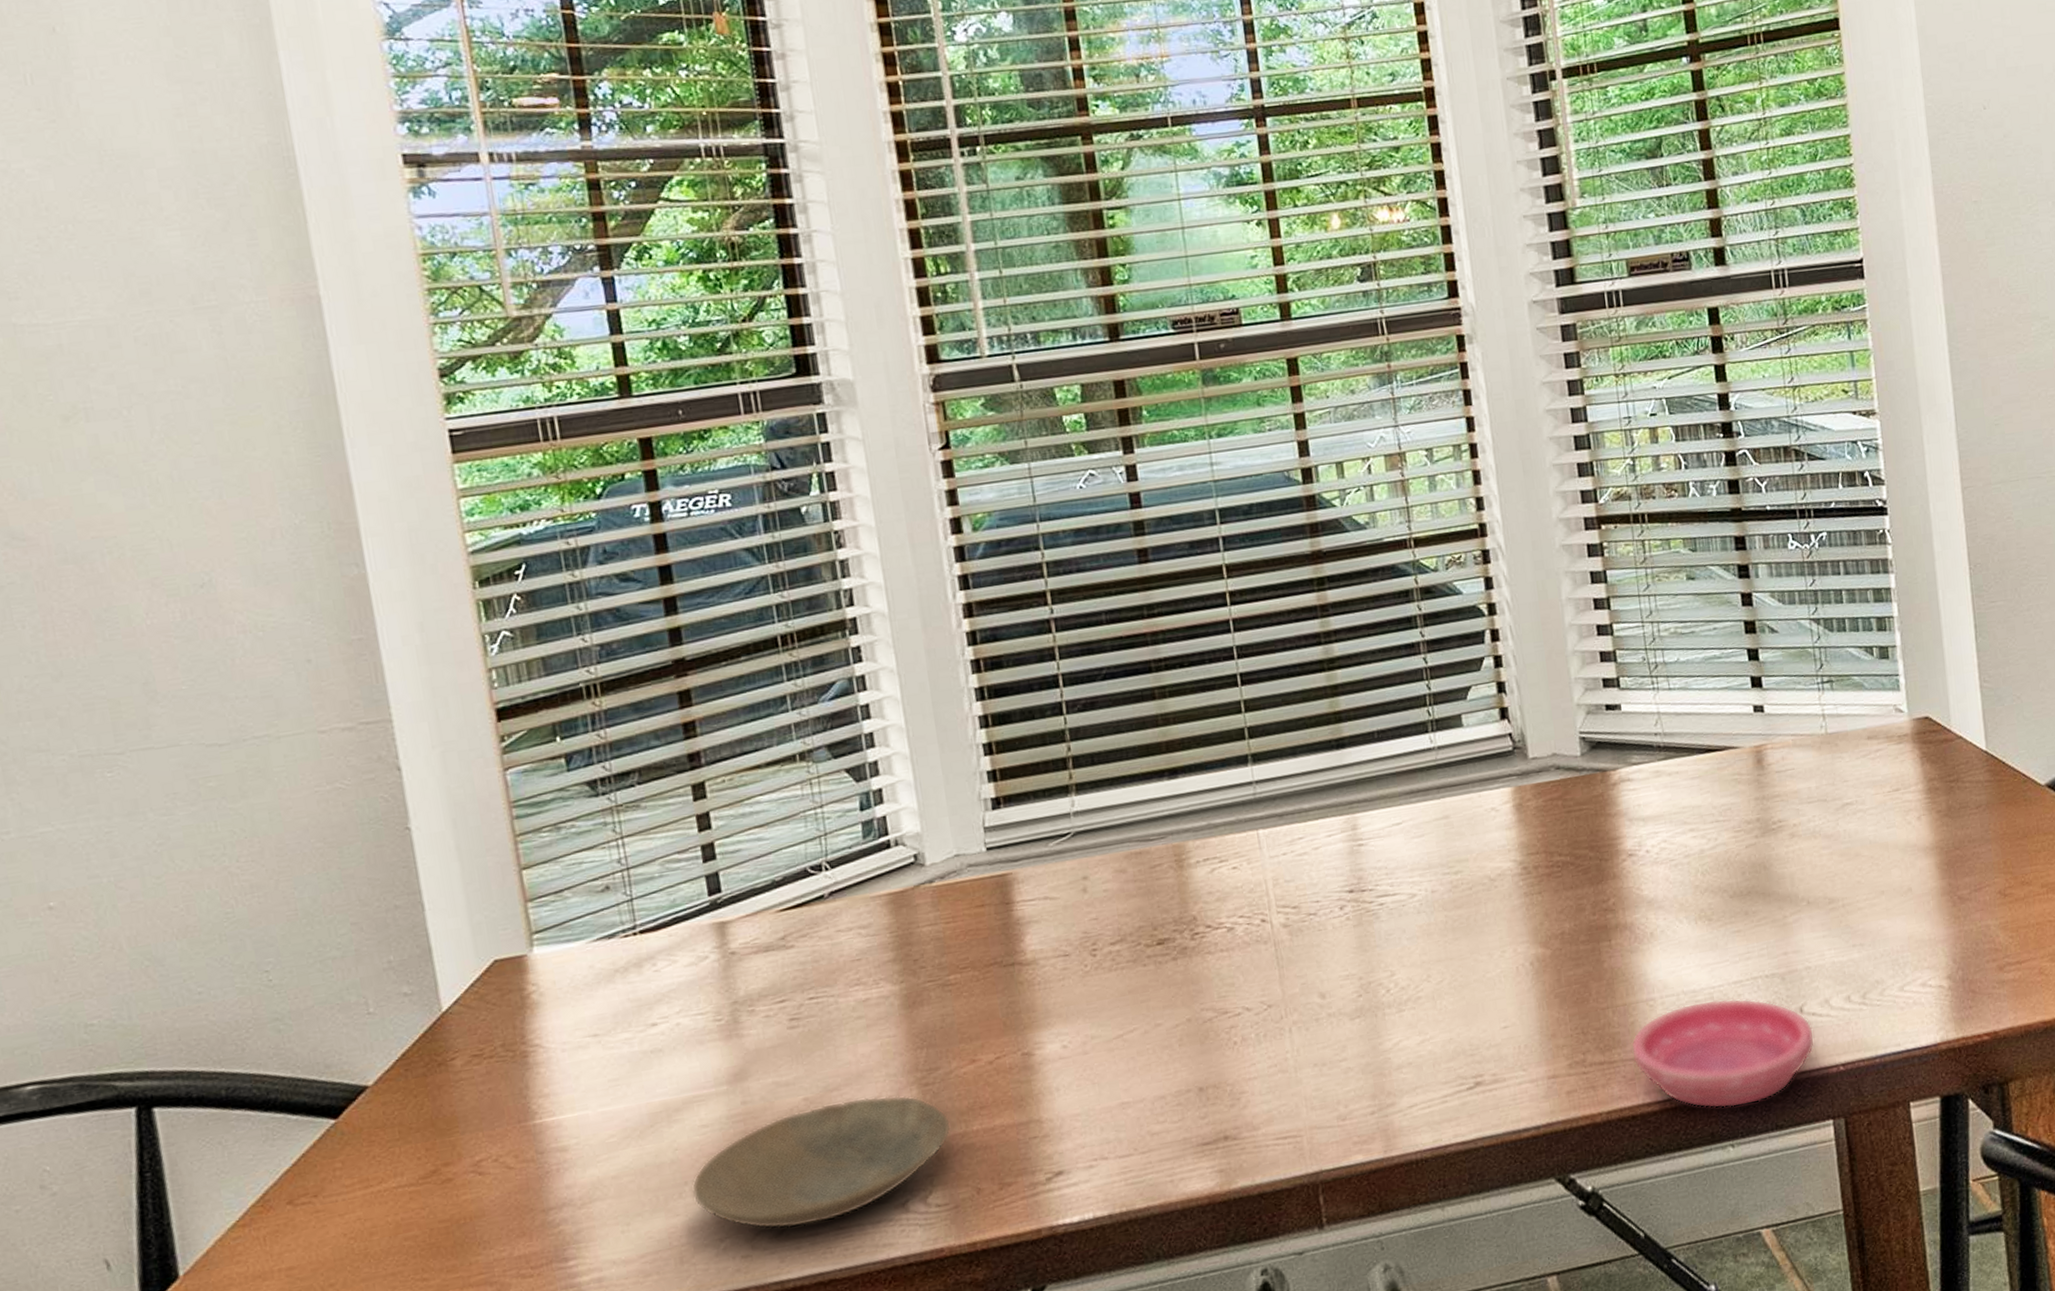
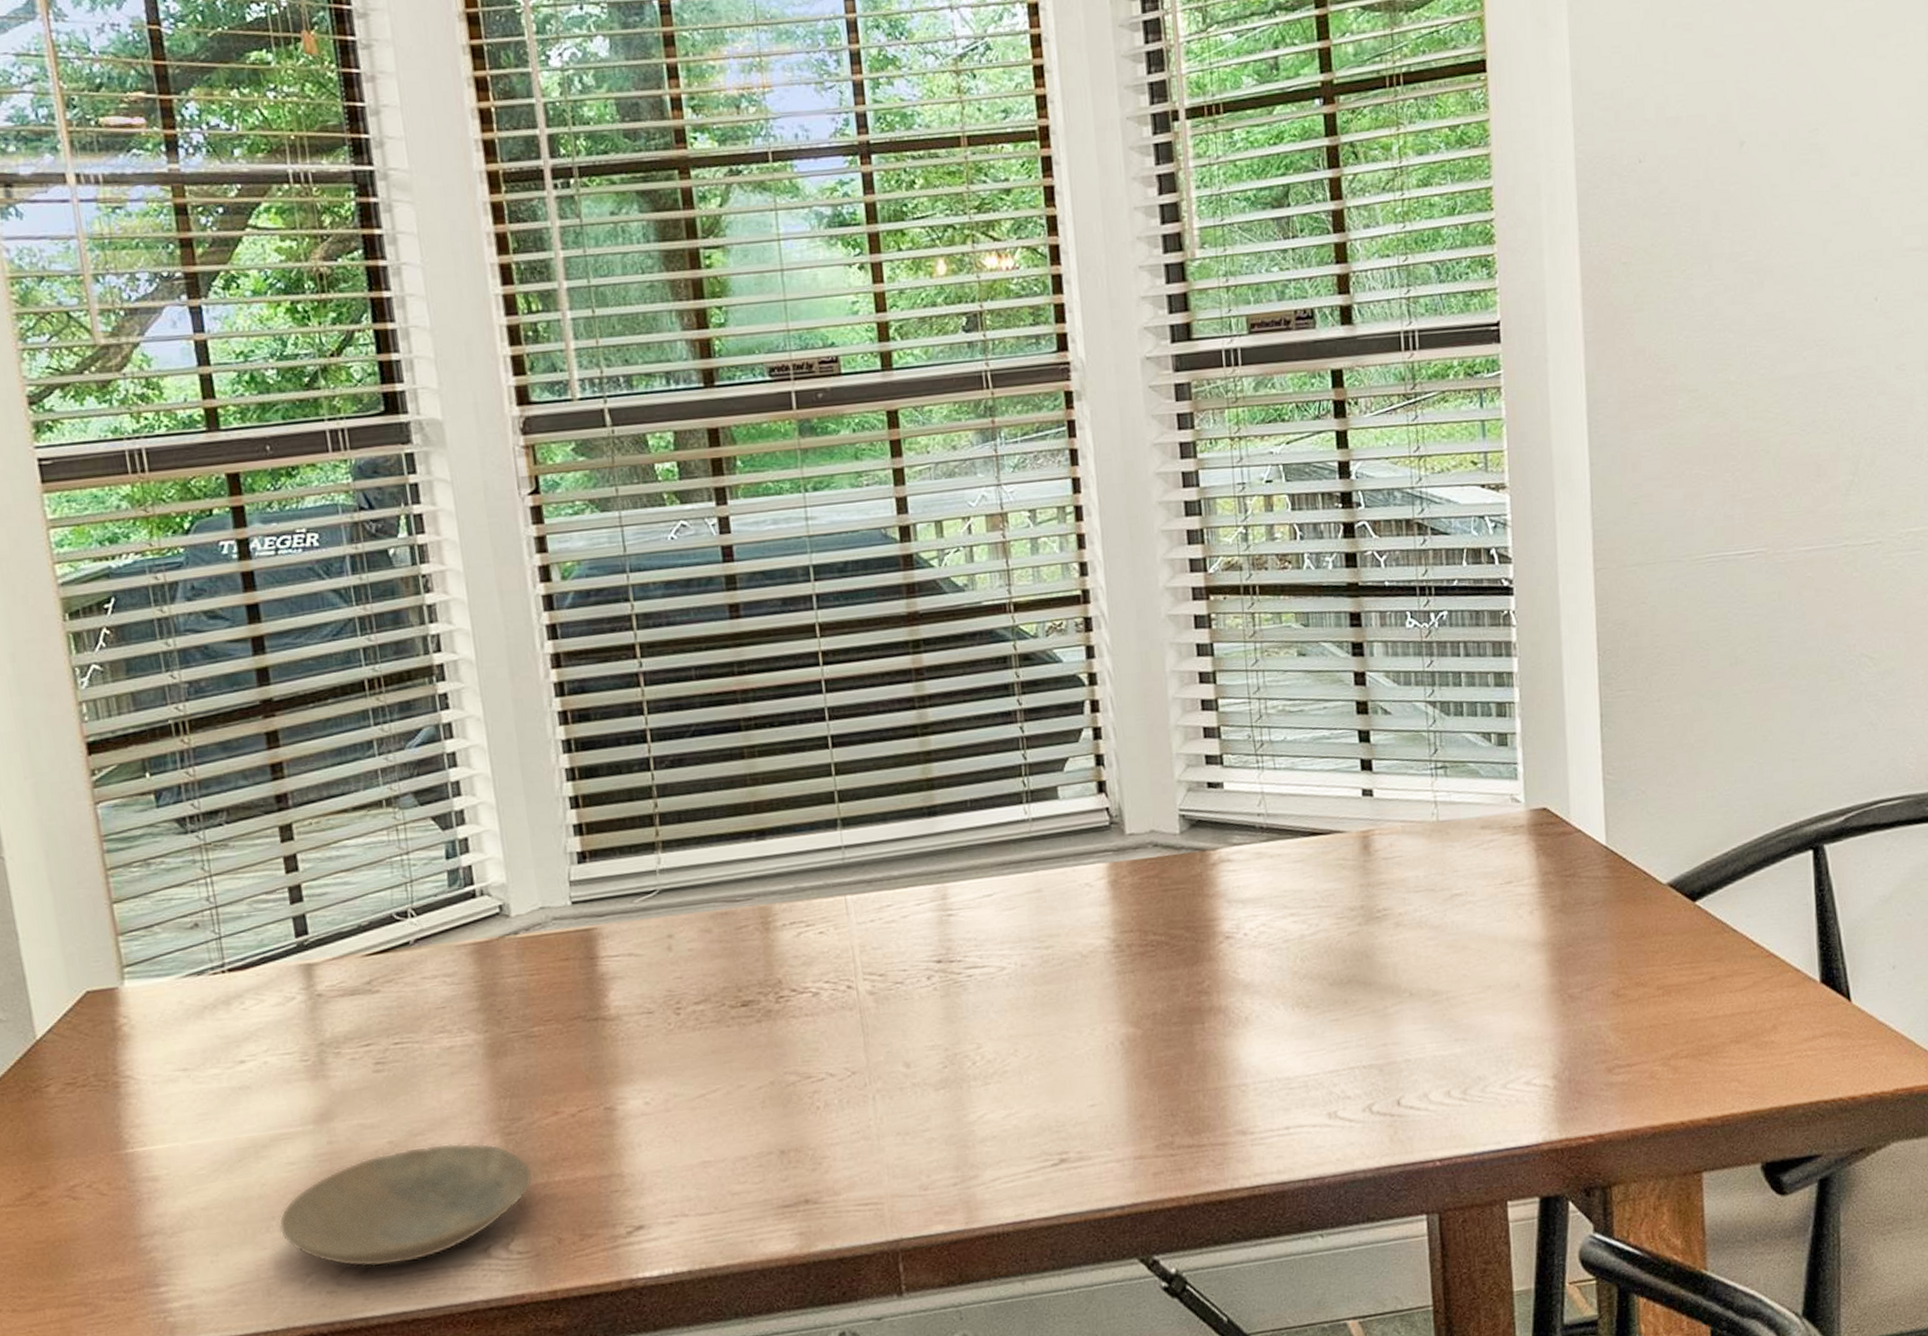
saucer: present [1631,998,1815,1109] -> none [1220,1087,1412,1198]

